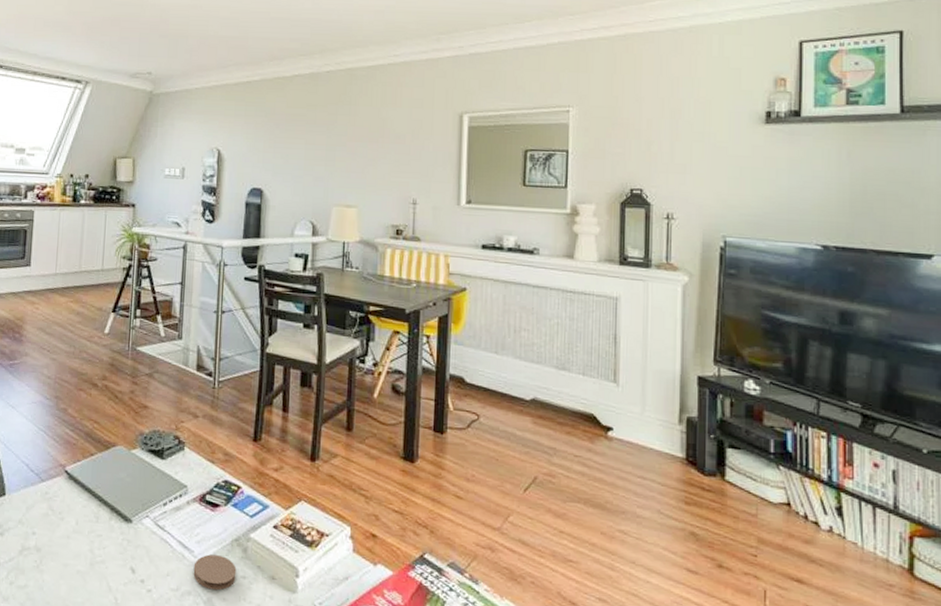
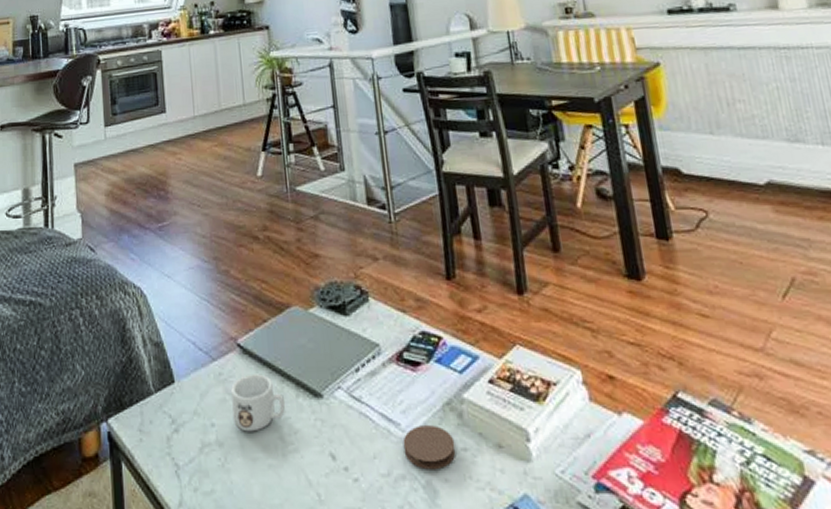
mug: none [51,496,100,543] -> present [231,374,286,432]

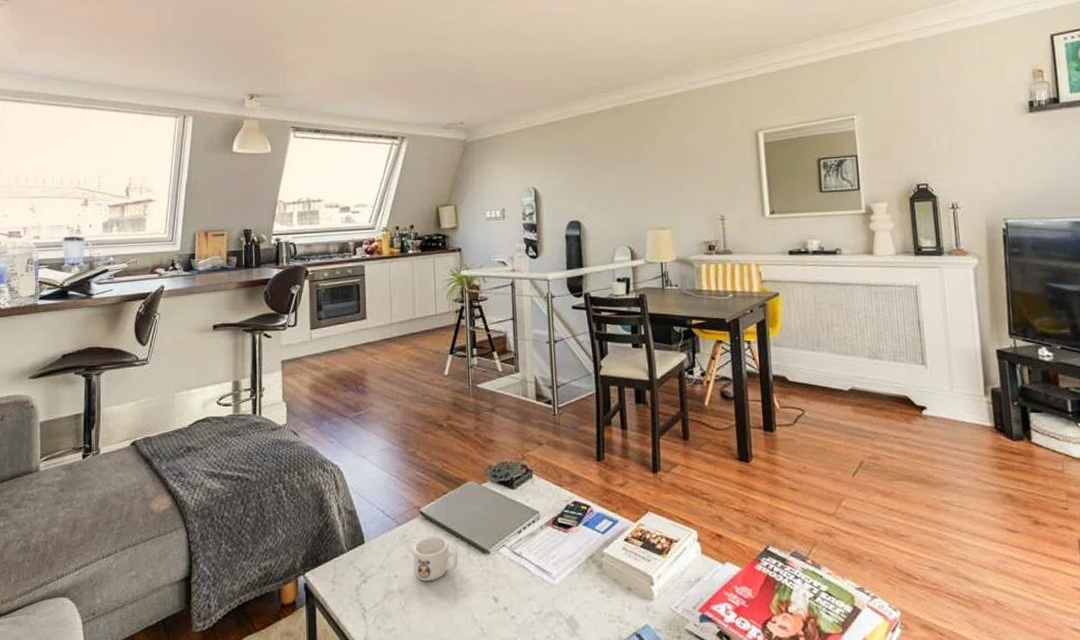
coaster: present [402,426,456,470] -> none [553,574,595,608]

